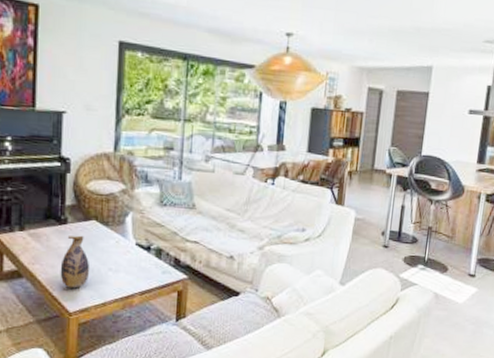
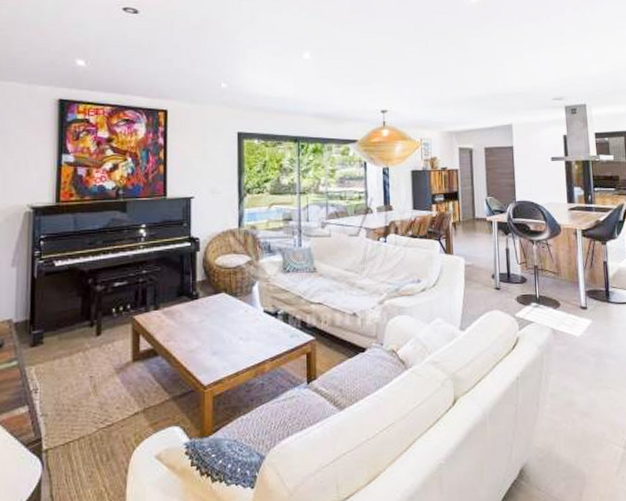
vase: present [60,235,90,288] -> none [193,308,222,361]

